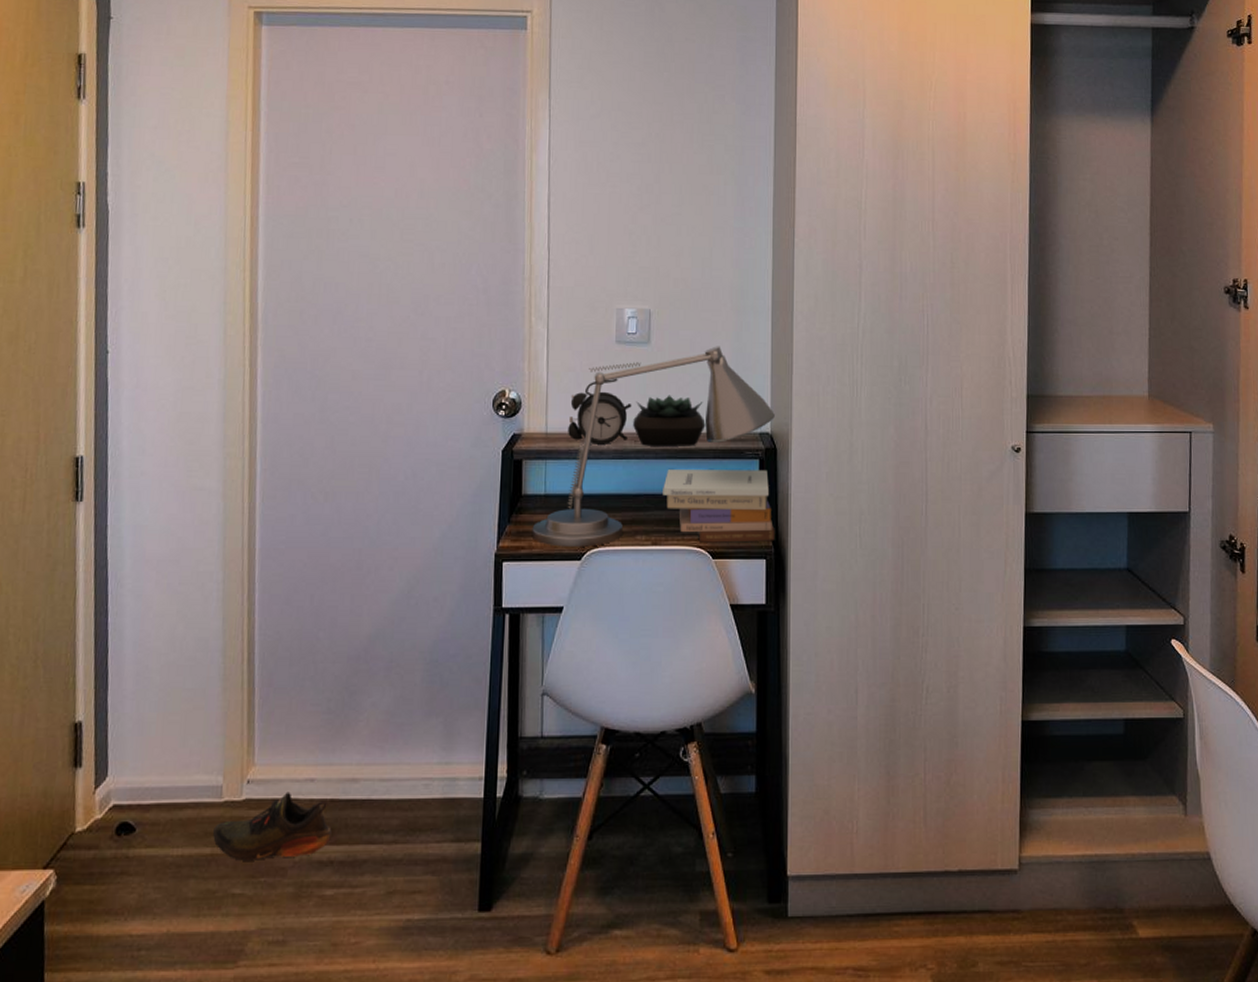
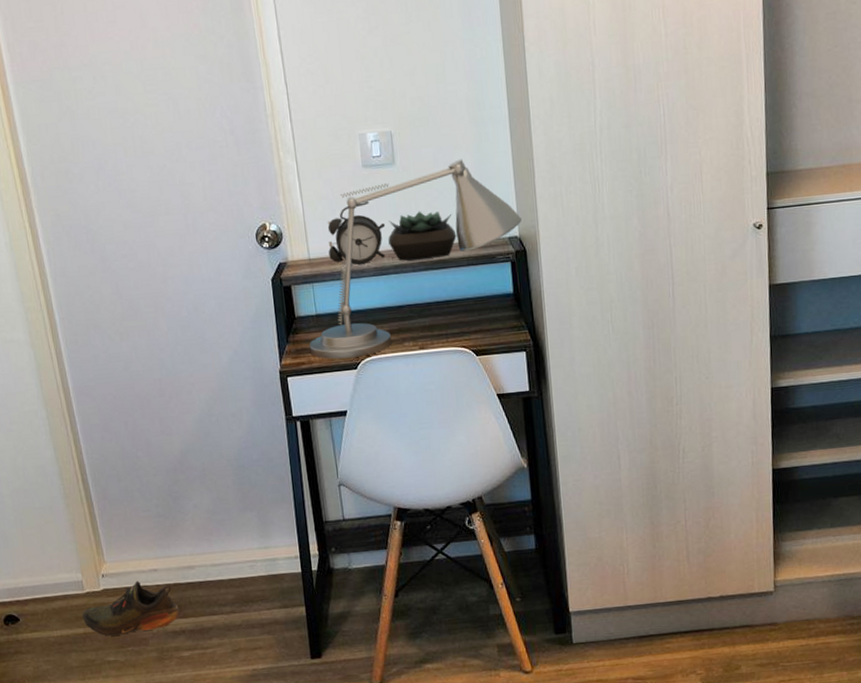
books: present [663,469,775,543] -> none [423,271,532,343]

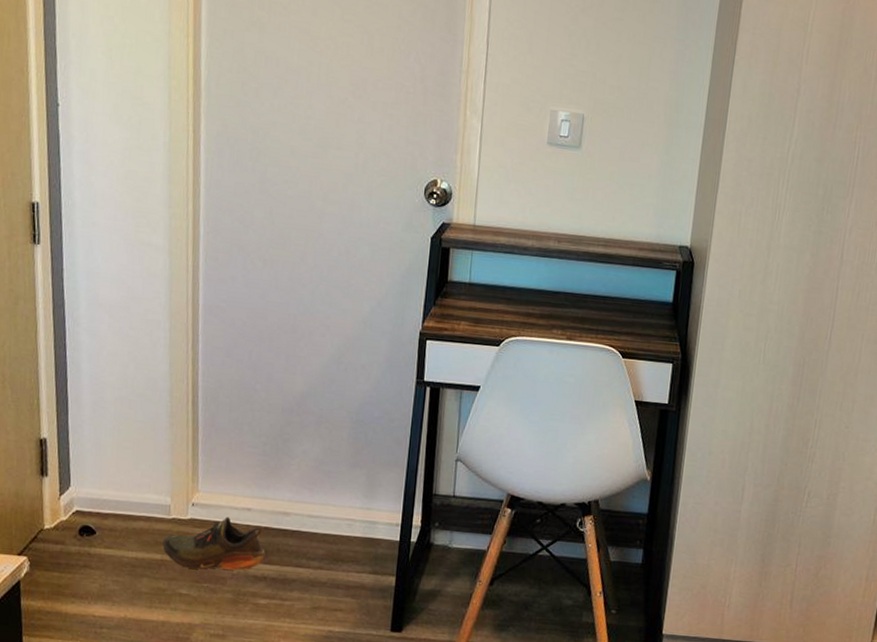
desk lamp: present [309,159,522,360] -> none [455,157,696,335]
alarm clock: present [327,214,386,265] -> none [493,189,559,242]
succulent plant: present [388,211,457,261] -> none [558,200,628,252]

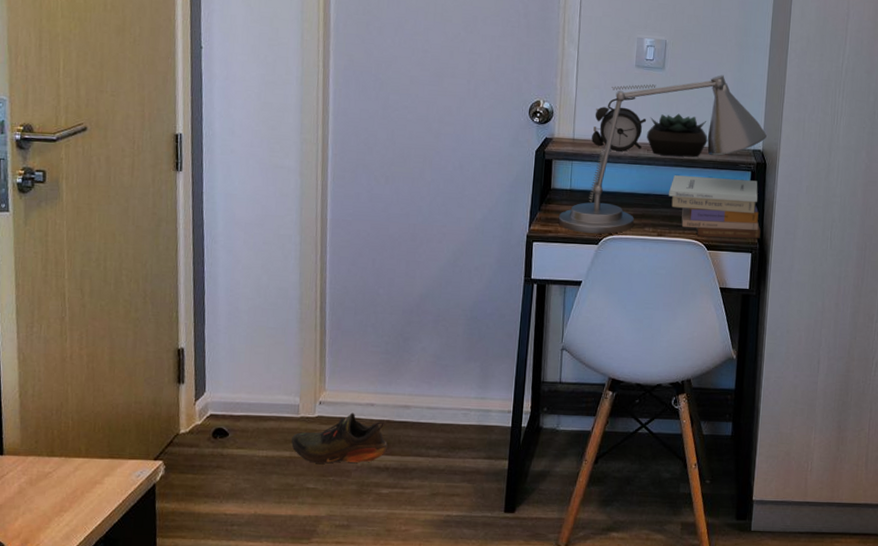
desk lamp: none [455,157,696,335] -> present [558,75,767,234]
alarm clock: none [493,189,559,242] -> present [590,106,647,151]
succulent plant: none [558,200,628,252] -> present [647,113,708,157]
books: none [581,271,684,348] -> present [669,175,761,239]

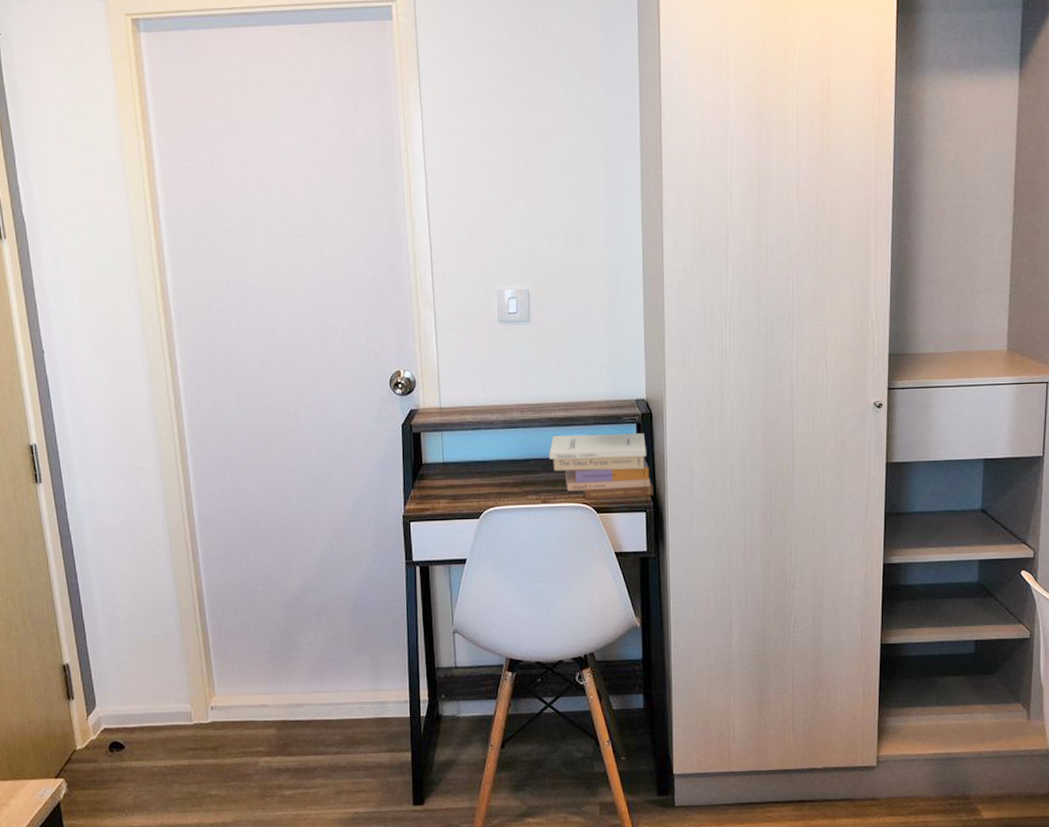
athletic shoe: present [291,412,388,464] -> none [188,715,286,770]
desk lamp: present [558,75,767,234] -> none [434,321,649,508]
alarm clock: present [590,106,647,151] -> none [459,368,517,416]
succulent plant: present [647,113,708,157] -> none [519,368,586,416]

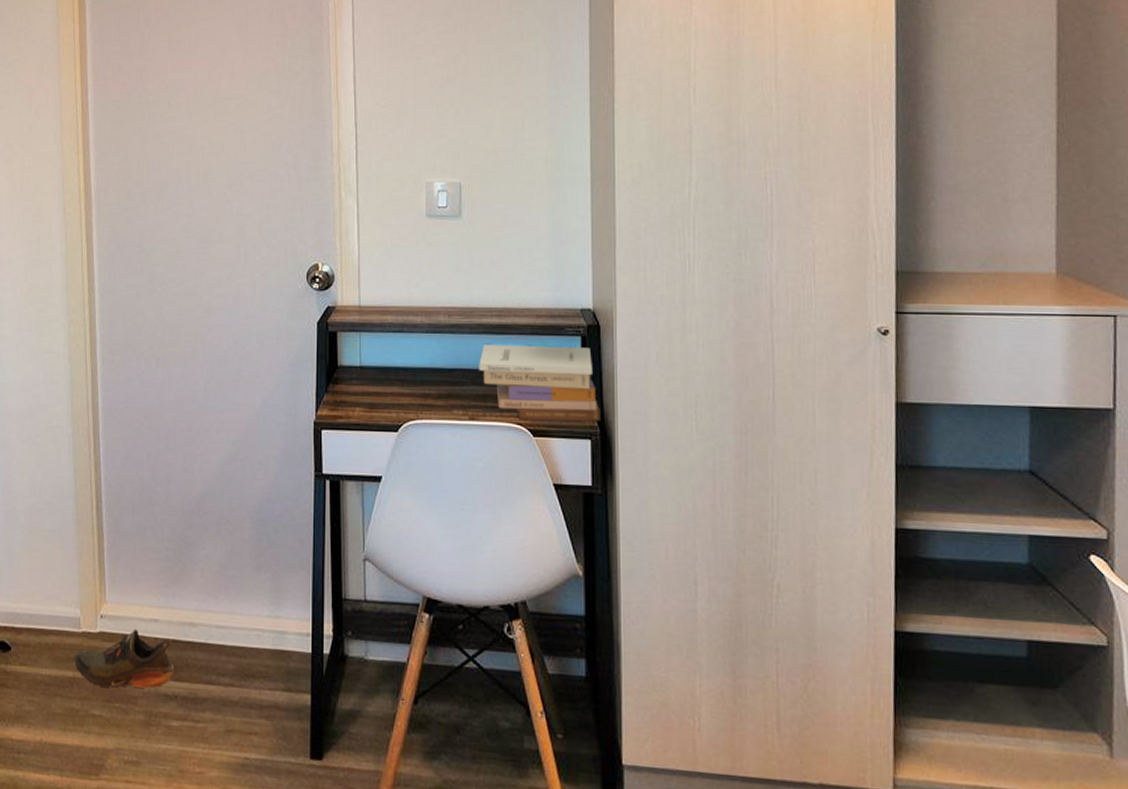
athletic shoe: none [188,715,286,770] -> present [74,629,175,688]

